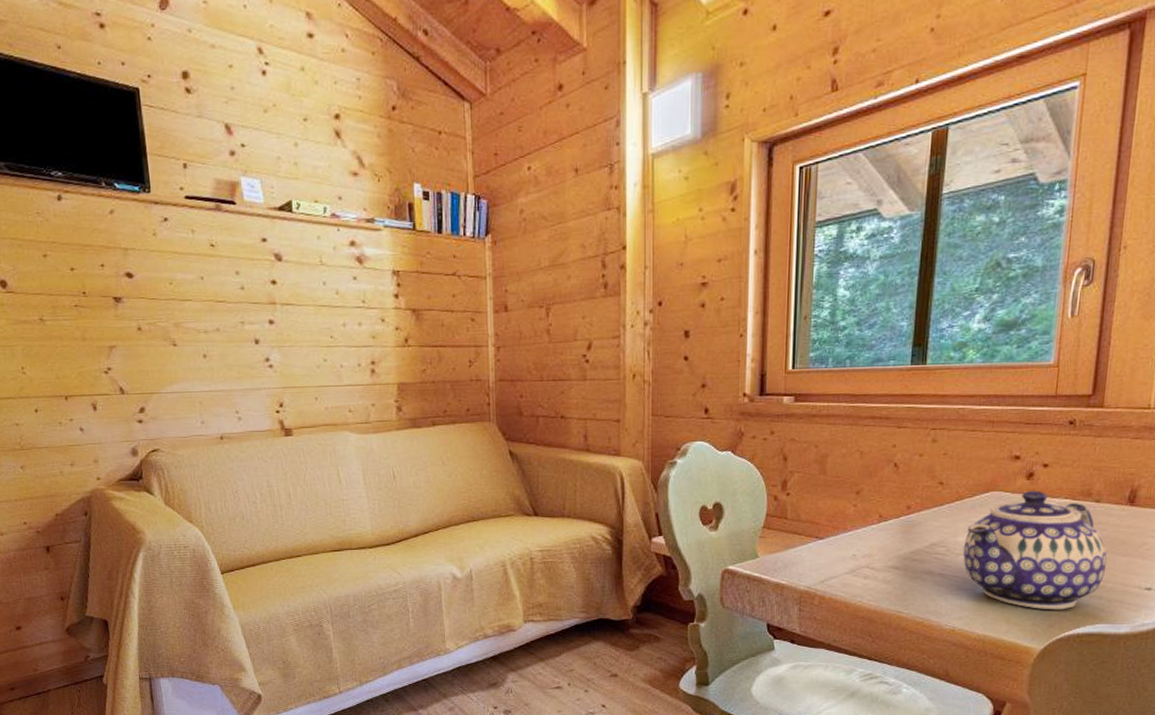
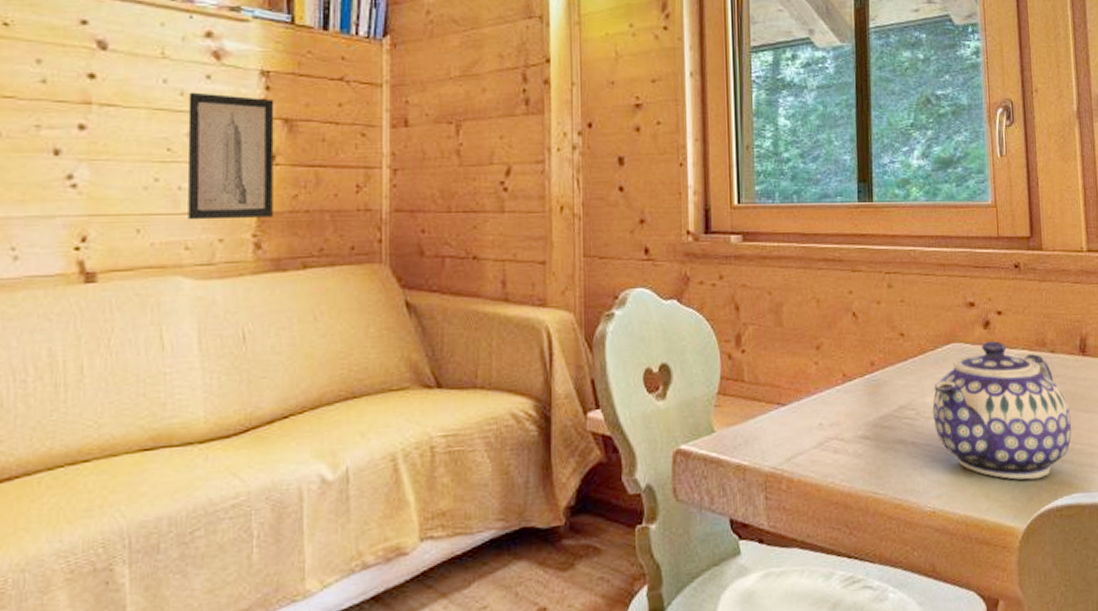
wall art: none [342,291,409,390] -> present [187,92,274,220]

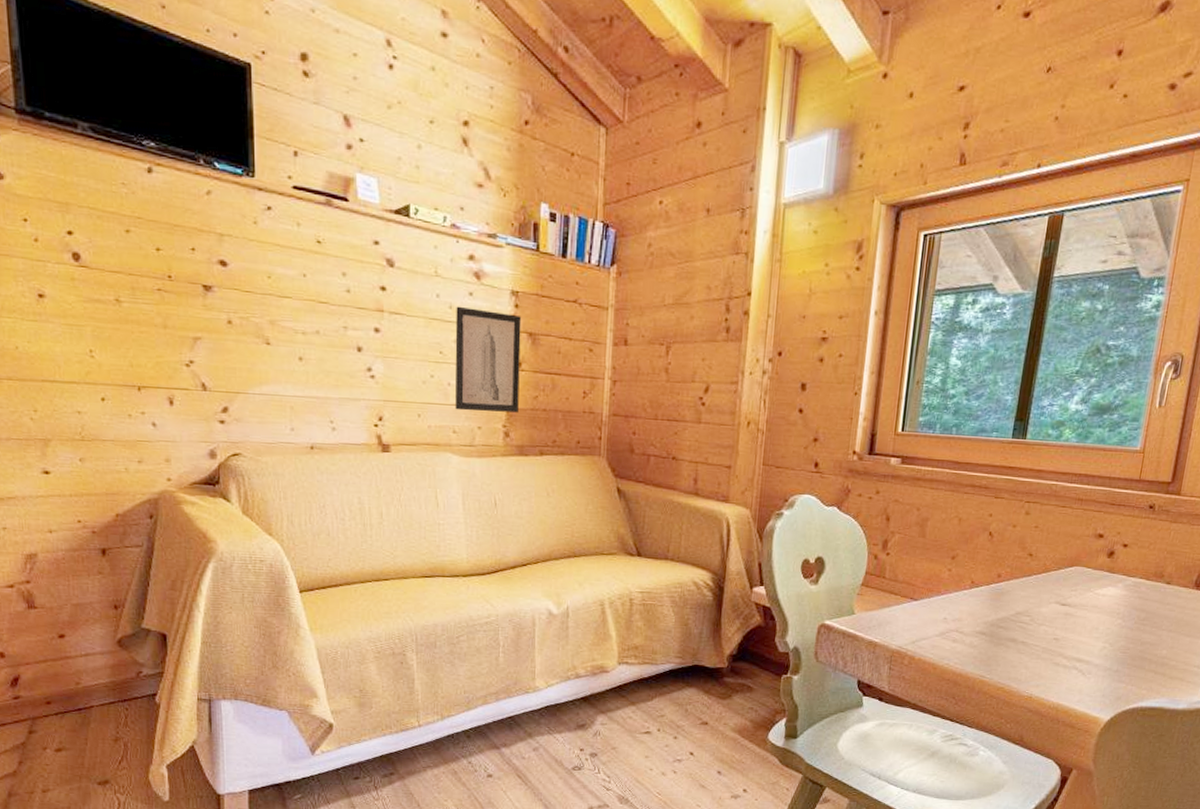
teapot: present [932,341,1072,480] -> none [1045,568,1173,684]

